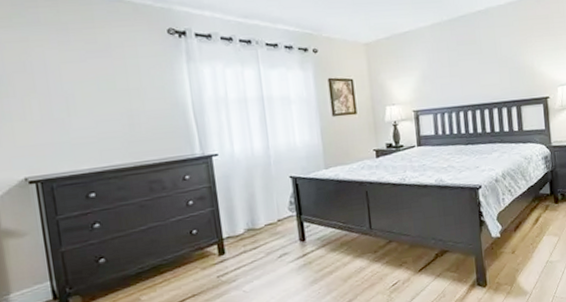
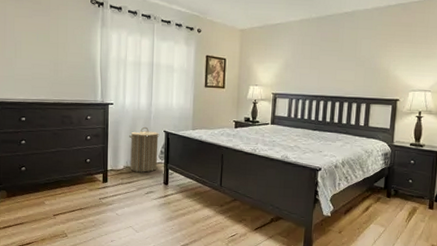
laundry hamper: none [245,175,289,234] -> present [129,126,160,173]

